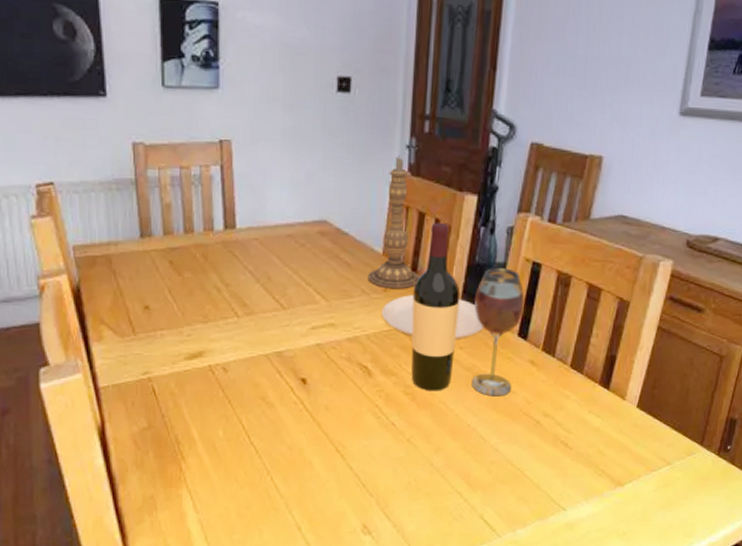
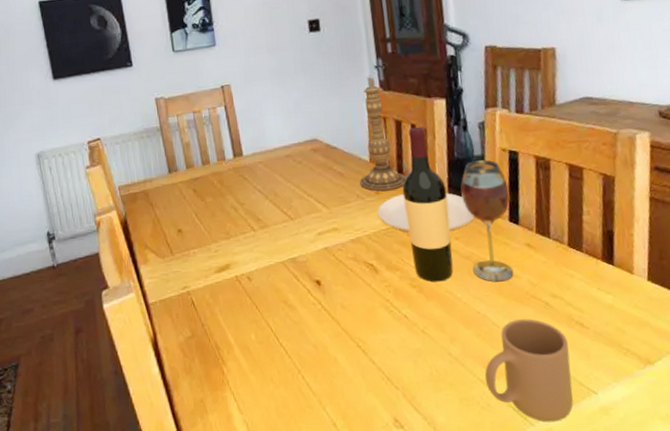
mug: none [462,435,550,535] -> present [485,319,573,422]

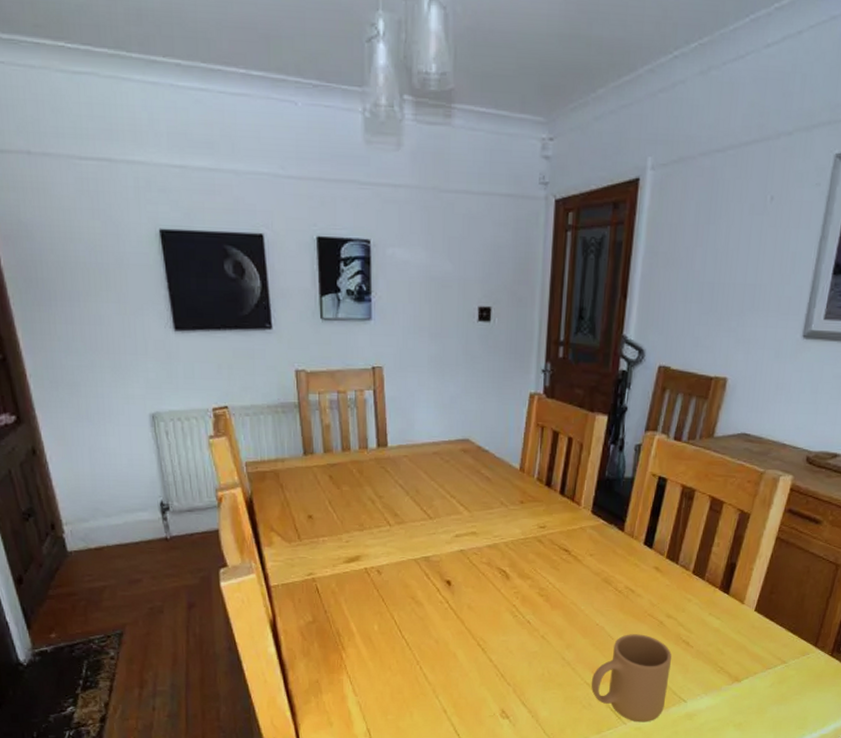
candlestick: present [359,75,407,191] -> none [506,378,554,502]
plate: present [377,193,475,232] -> none [518,507,613,547]
wine bottle: present [402,126,454,282] -> none [545,440,591,594]
wineglass: present [460,160,514,282] -> none [600,482,651,599]

